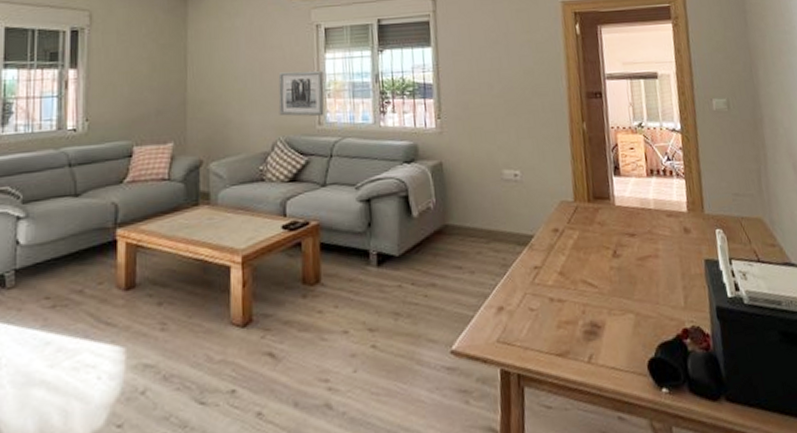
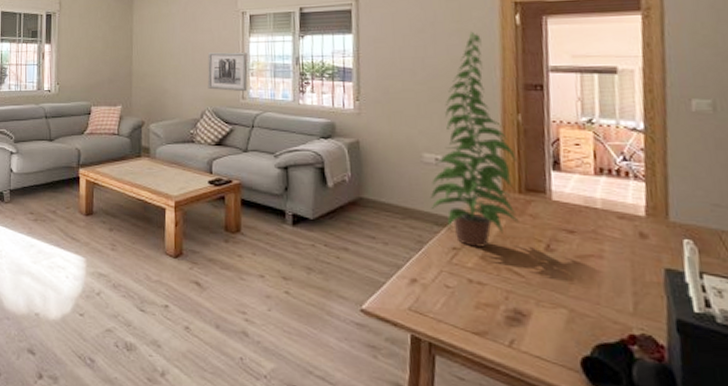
plant: none [511,42,590,263] -> present [430,31,519,247]

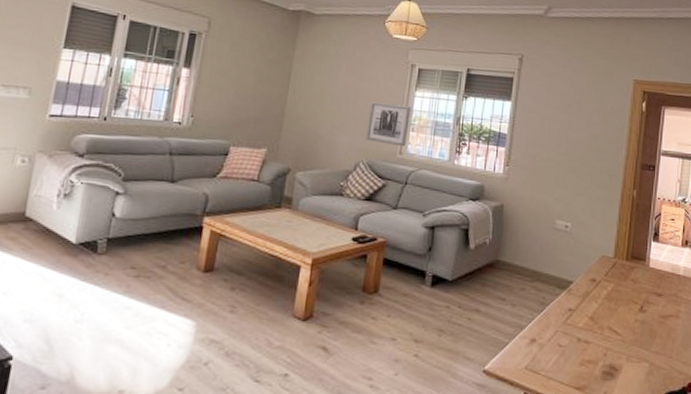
plant: present [430,31,519,247] -> none [556,112,628,309]

